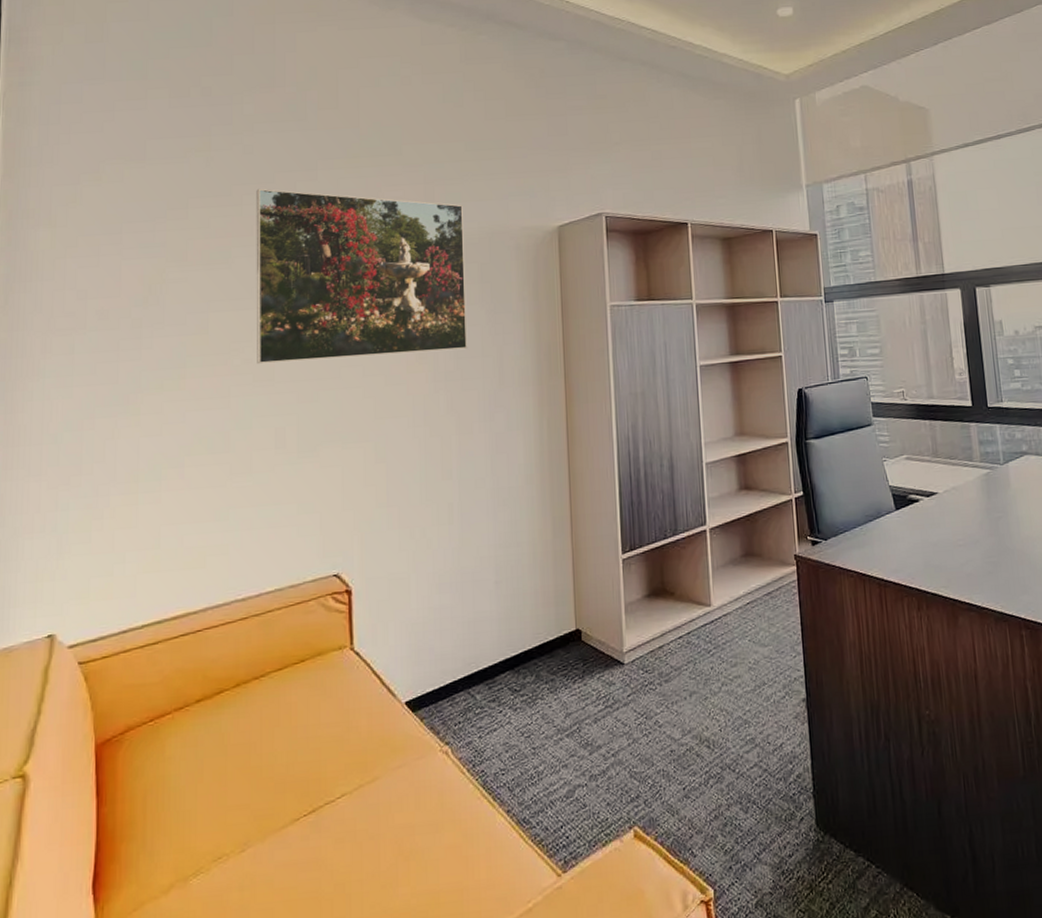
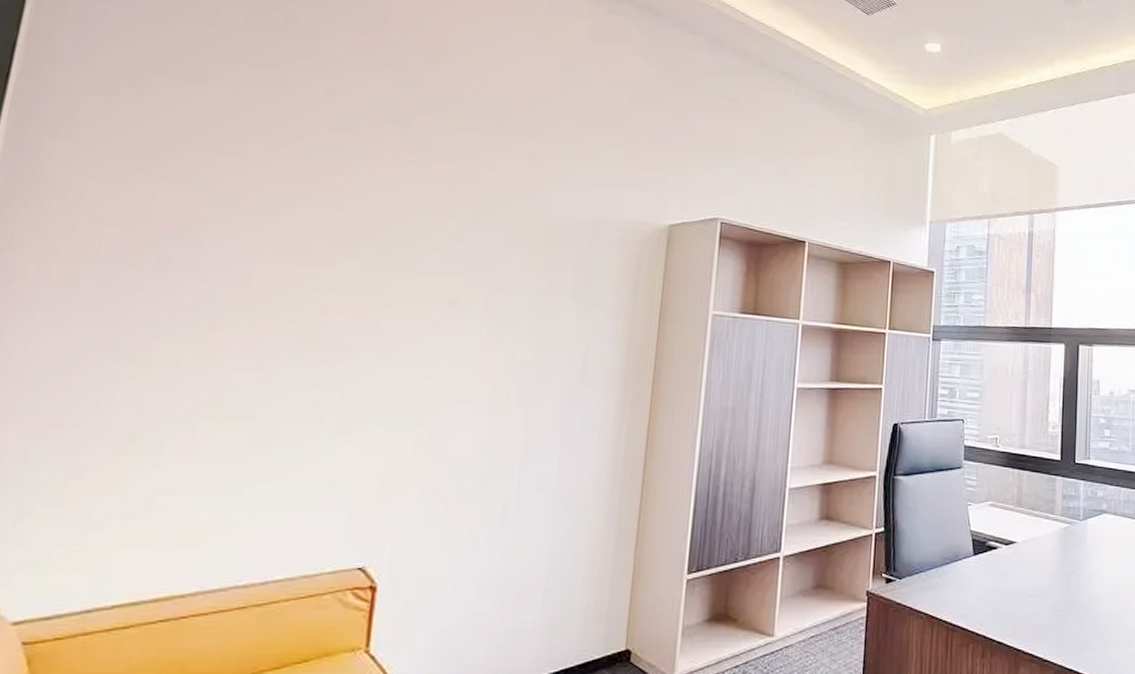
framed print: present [256,188,468,365] -> none [303,134,568,340]

